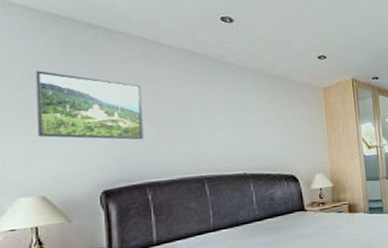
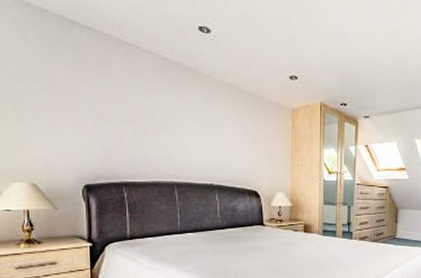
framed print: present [35,71,144,140] -> none [26,65,122,141]

